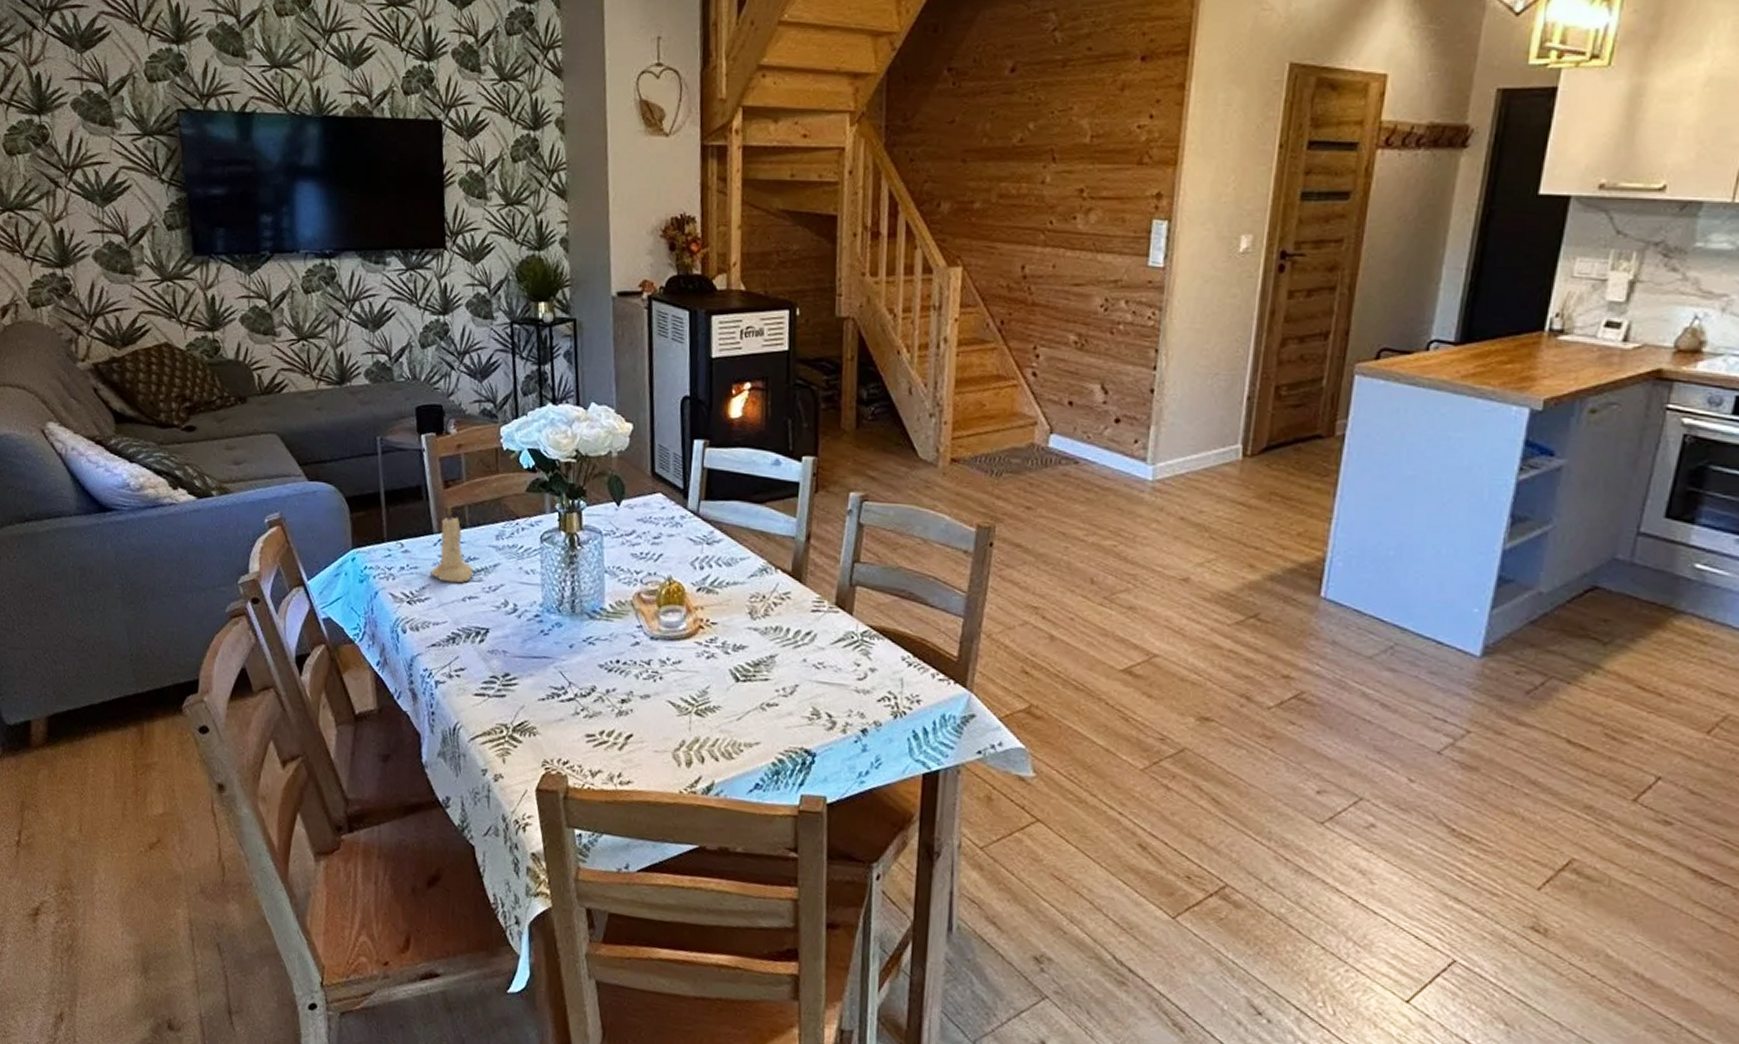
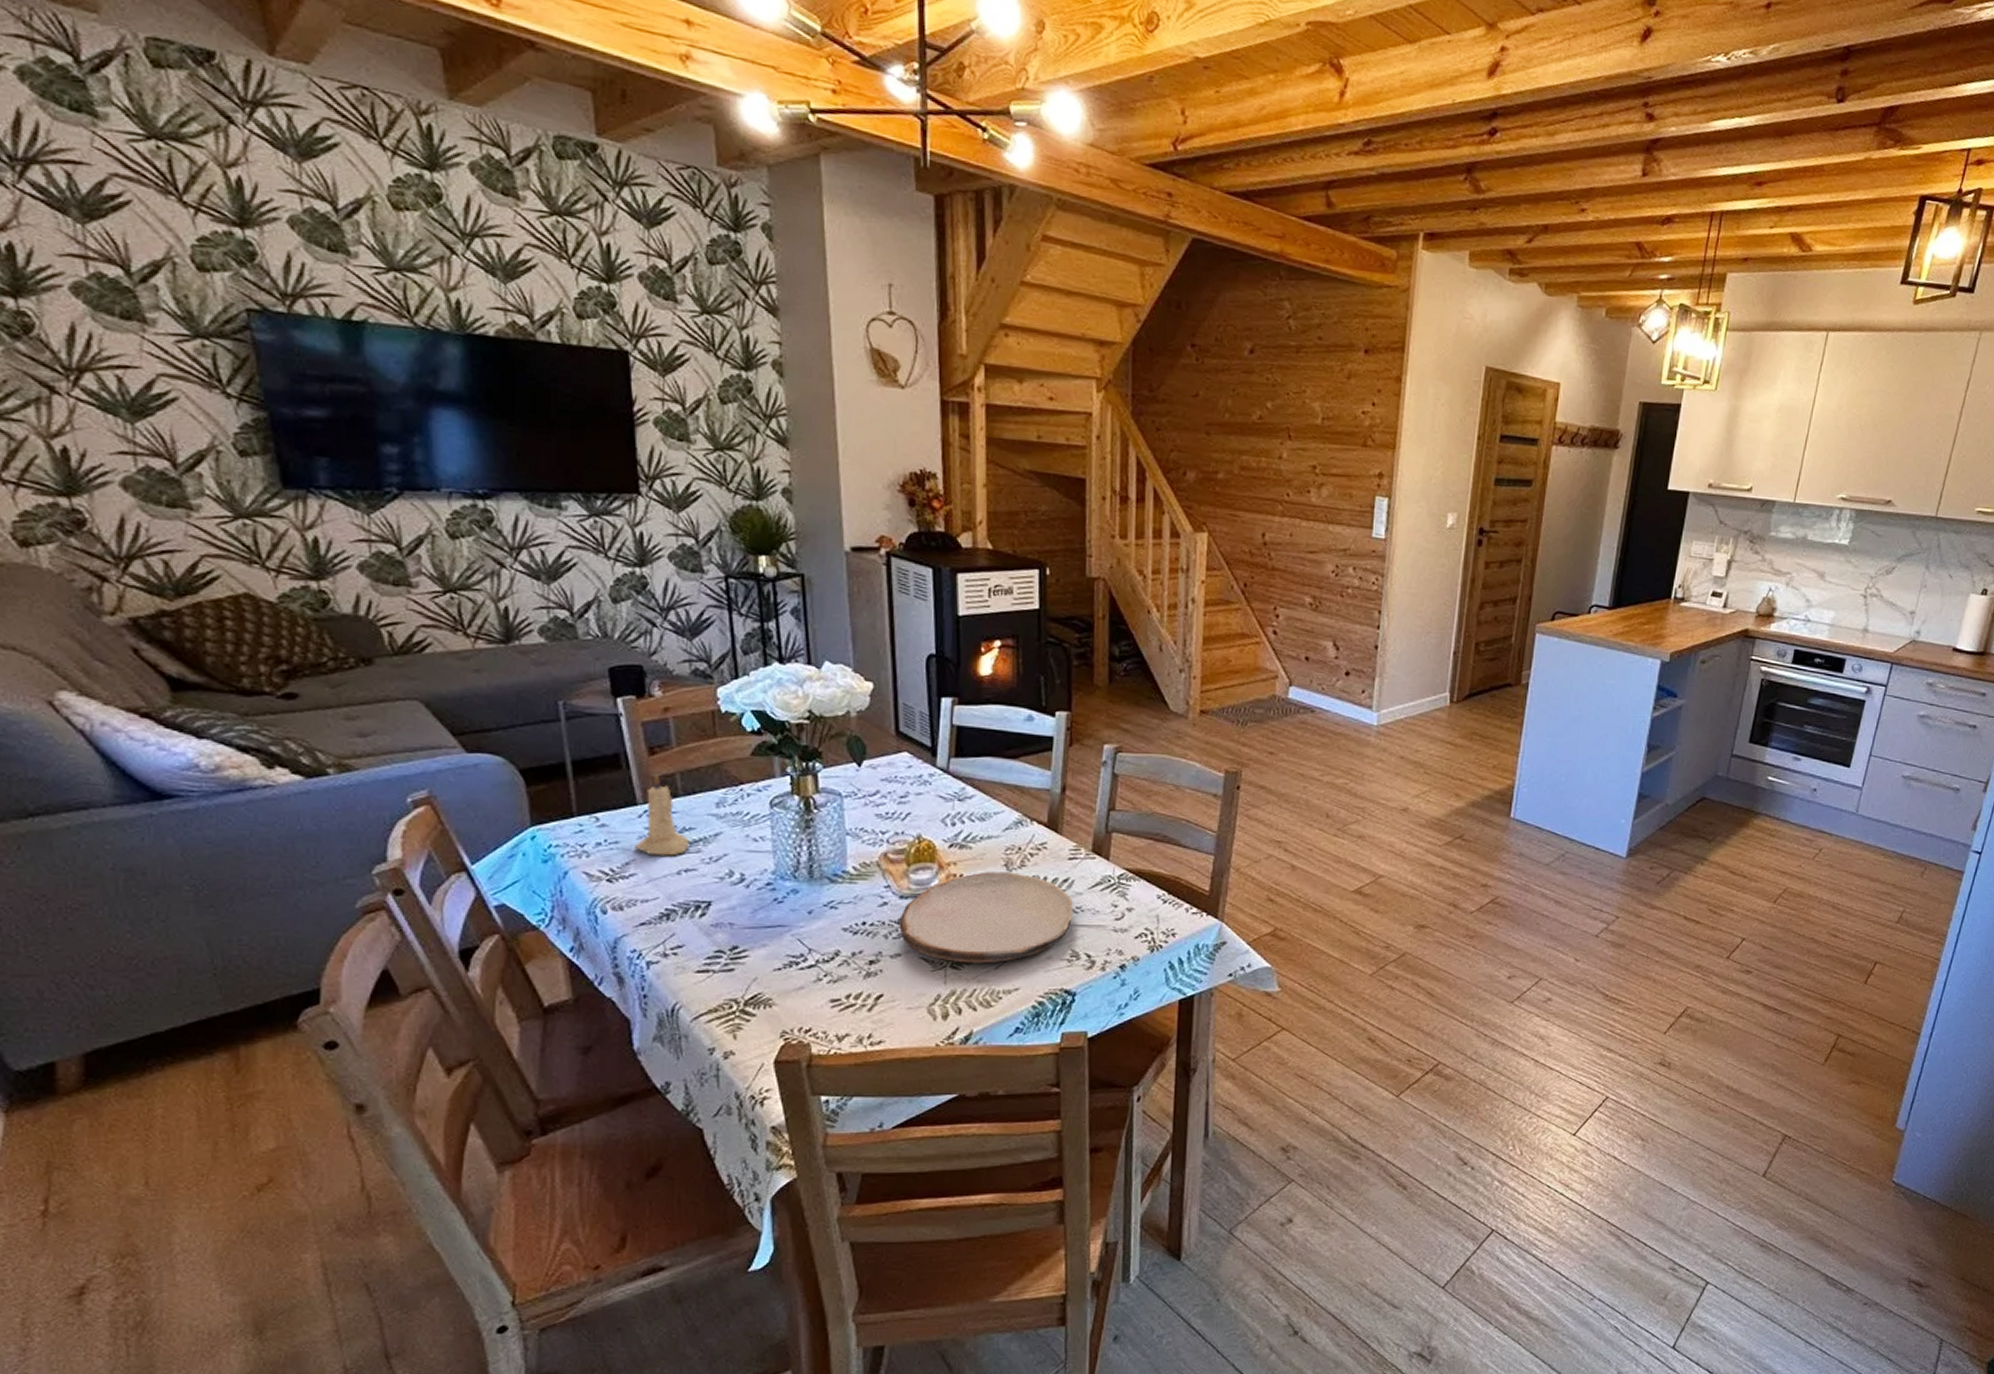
plate: none [649,618,815,714] -> present [899,871,1073,963]

